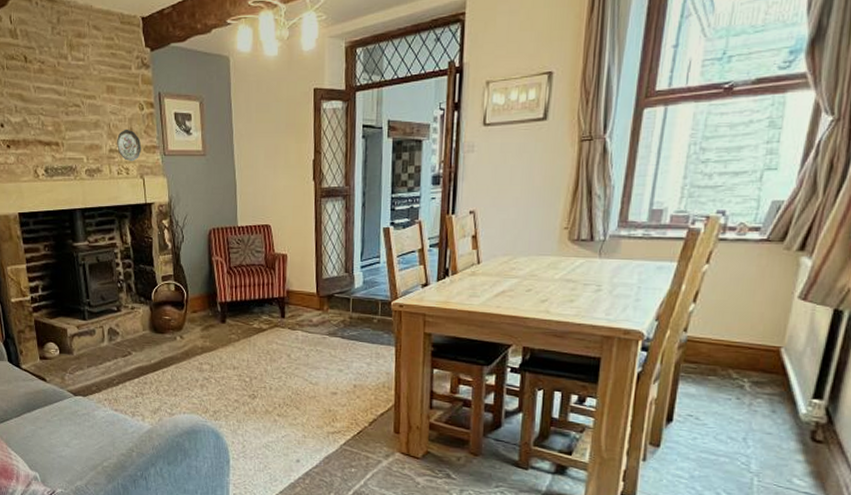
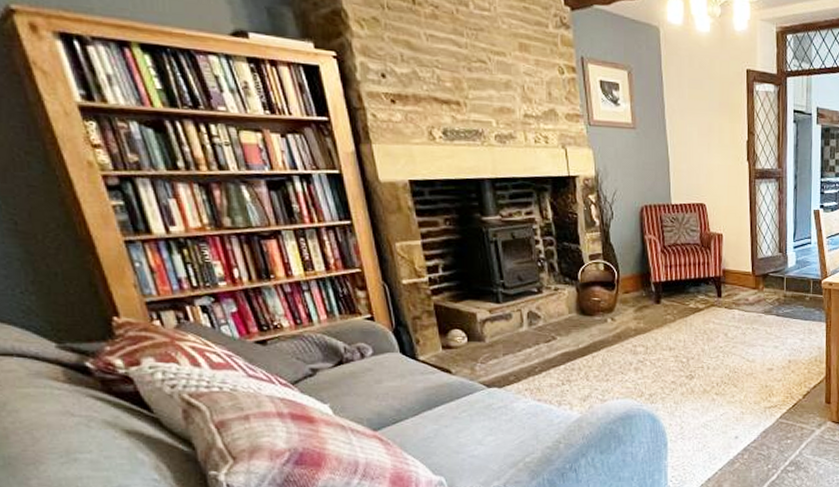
decorative plate: present [117,129,142,162] -> none [533,93,563,130]

